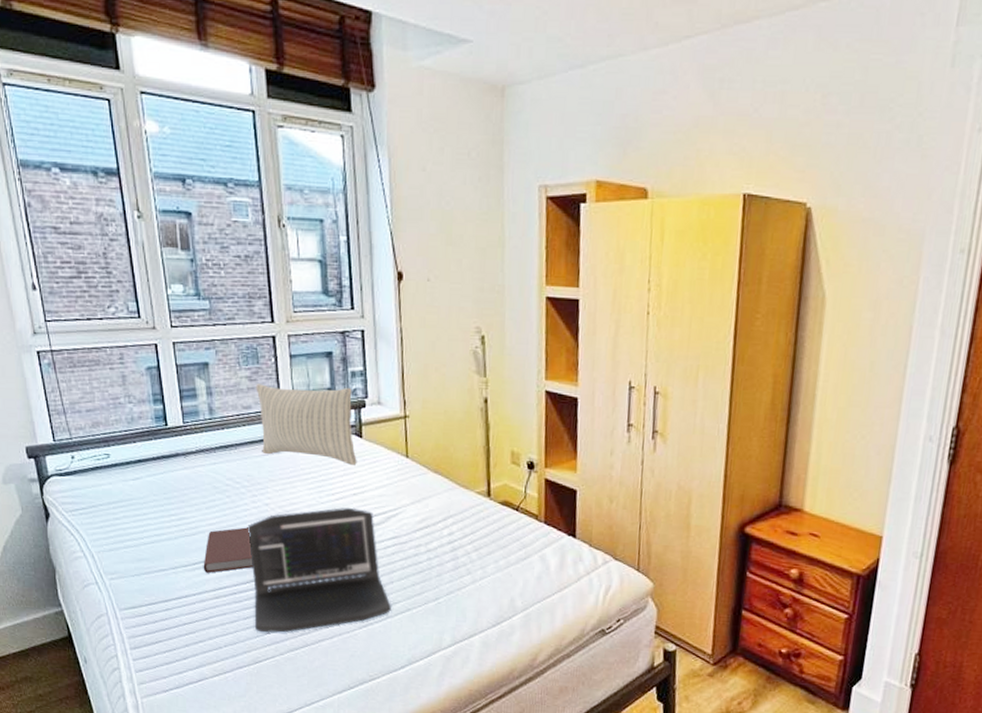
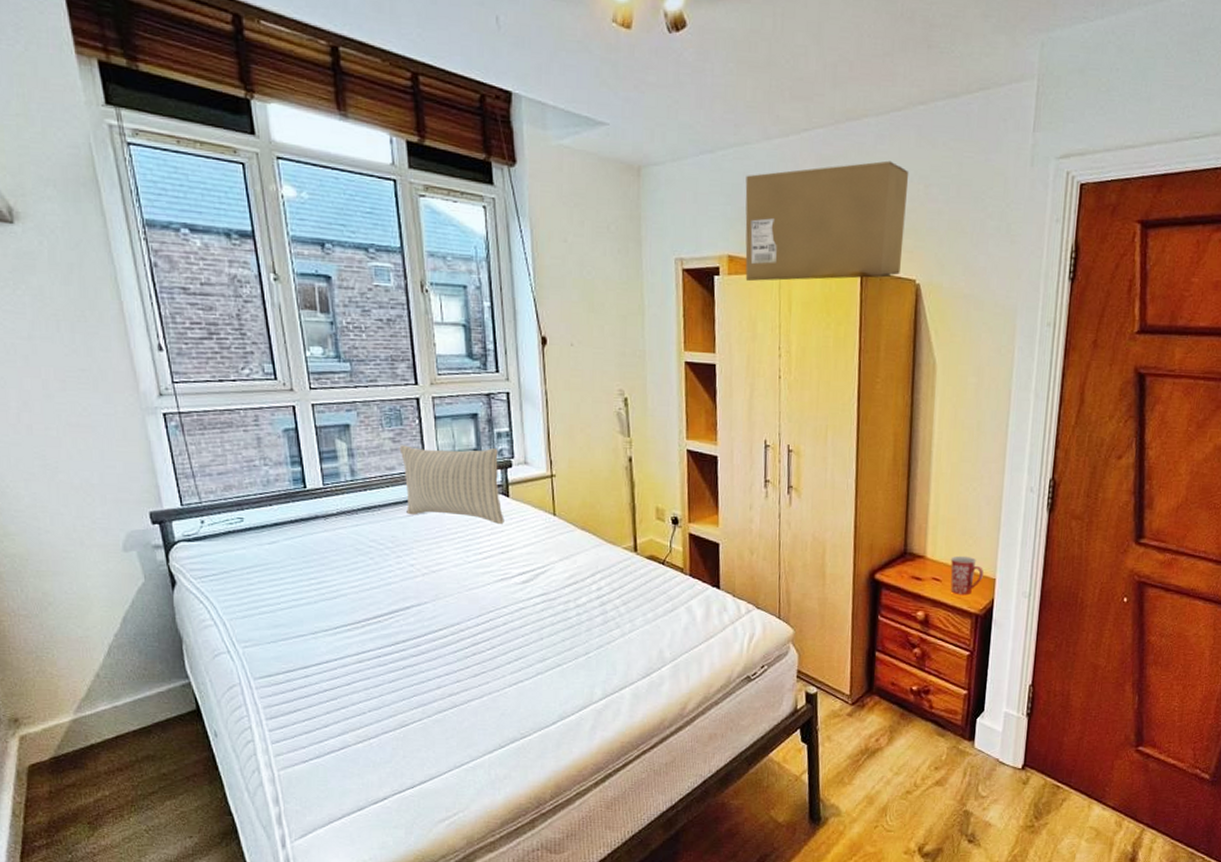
book: present [203,527,253,573] -> none [345,589,398,637]
laptop: present [247,507,391,632] -> none [391,565,541,695]
box: none [614,68,805,209] -> present [745,160,909,282]
mug: none [829,510,869,554] -> present [950,555,984,596]

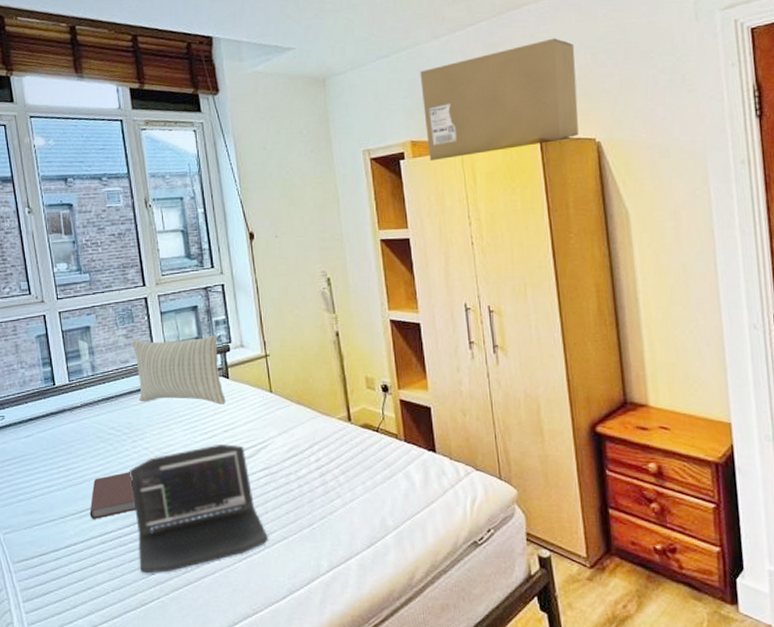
book: none [345,589,398,637] -> present [89,472,136,519]
laptop: none [391,565,541,695] -> present [129,443,268,573]
mug: present [950,555,984,596] -> none [676,401,716,443]

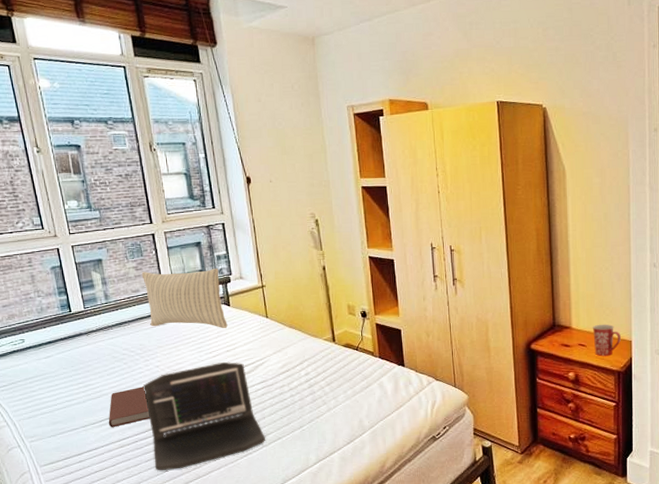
box: present [420,38,579,161] -> none [398,12,530,119]
mug: none [676,401,716,443] -> present [592,324,621,357]

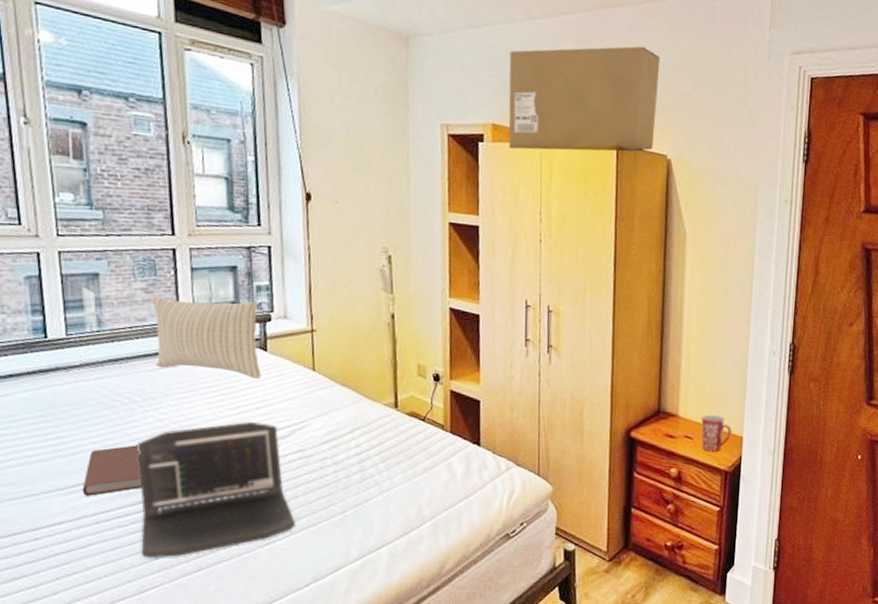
box: none [398,12,530,119] -> present [508,46,661,152]

